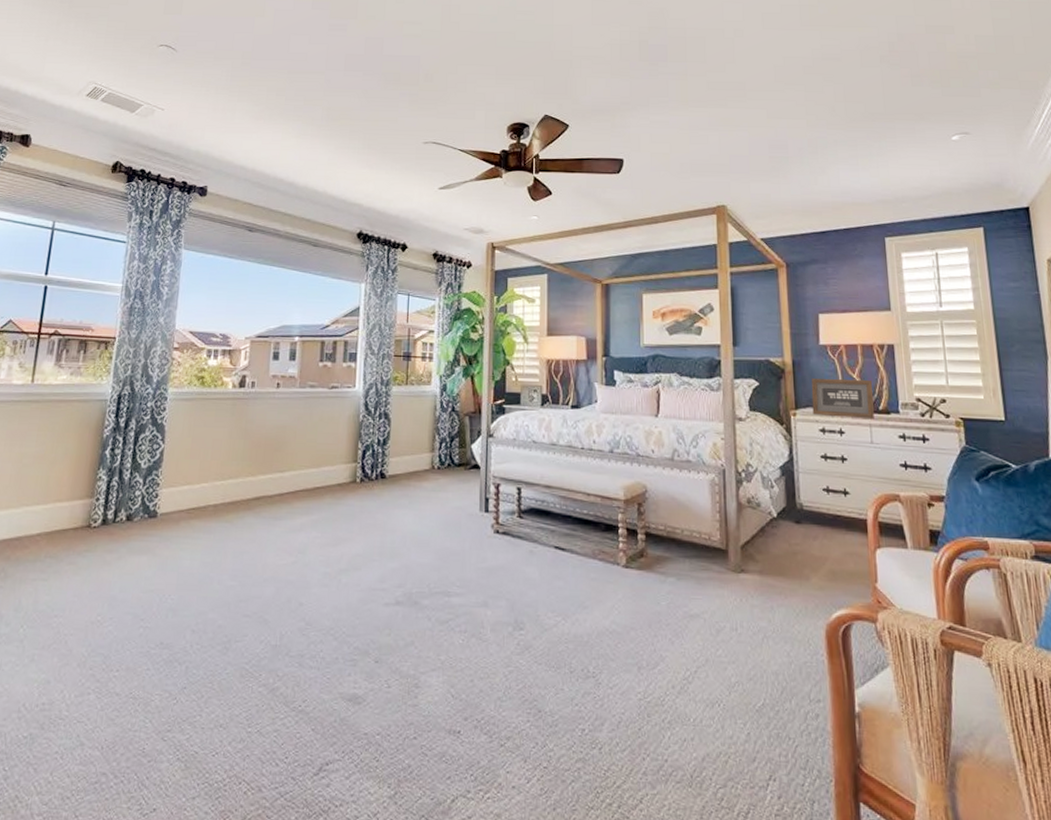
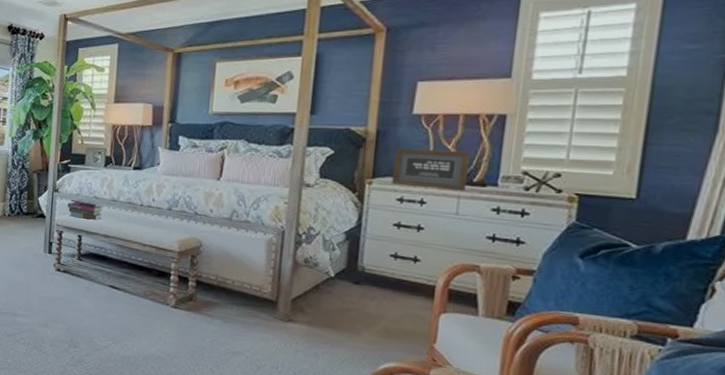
books: none [503,444,545,469] -> present [67,198,106,221]

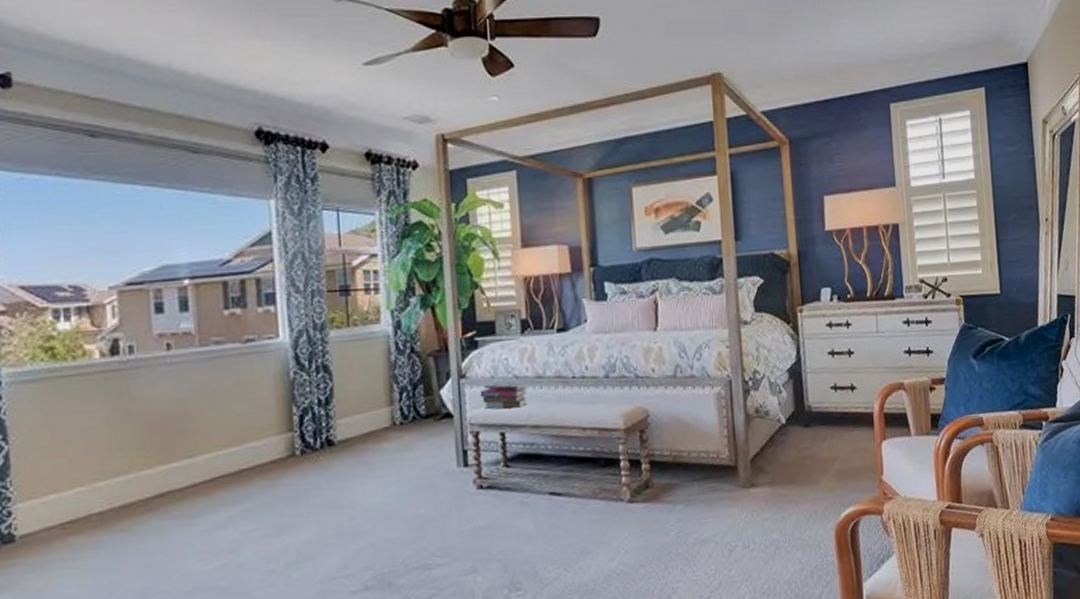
picture frame: present [391,148,471,191] -> none [817,264,880,309]

